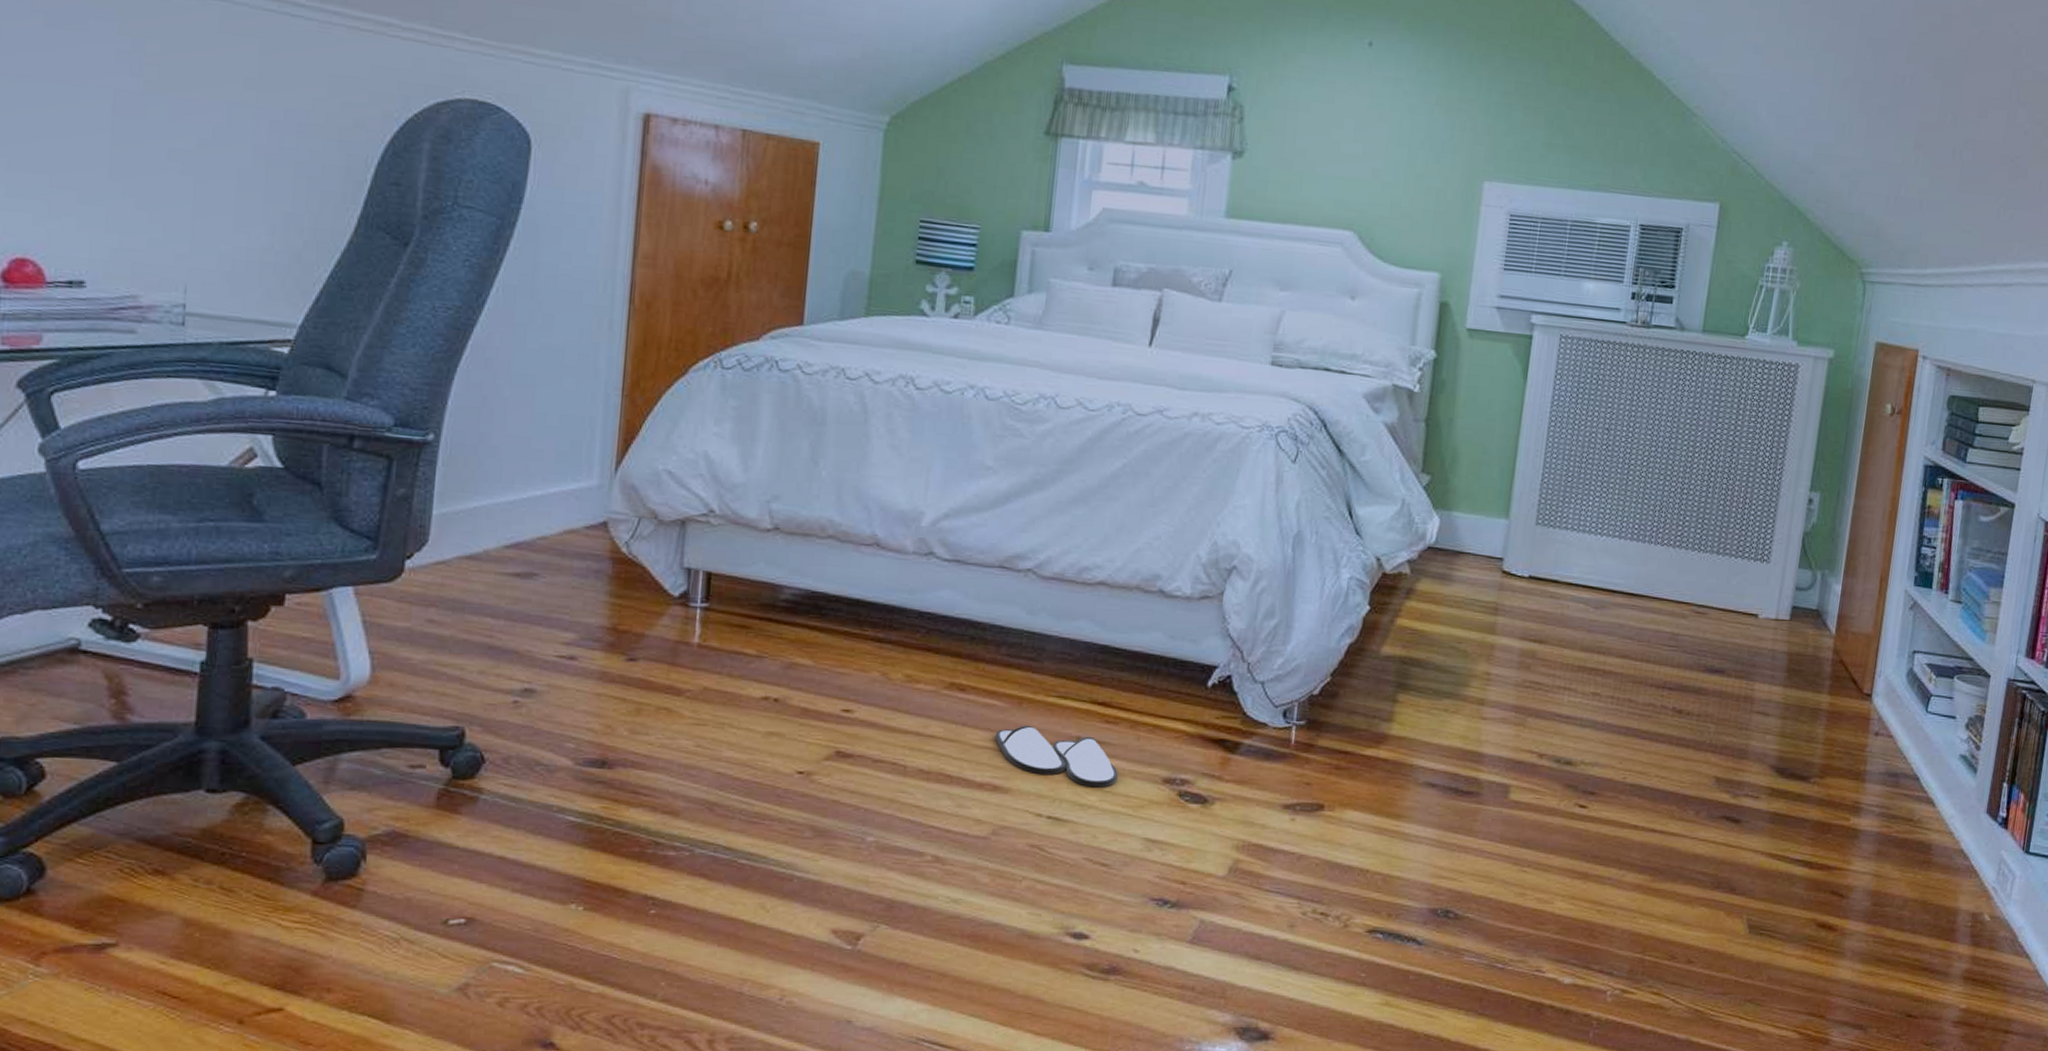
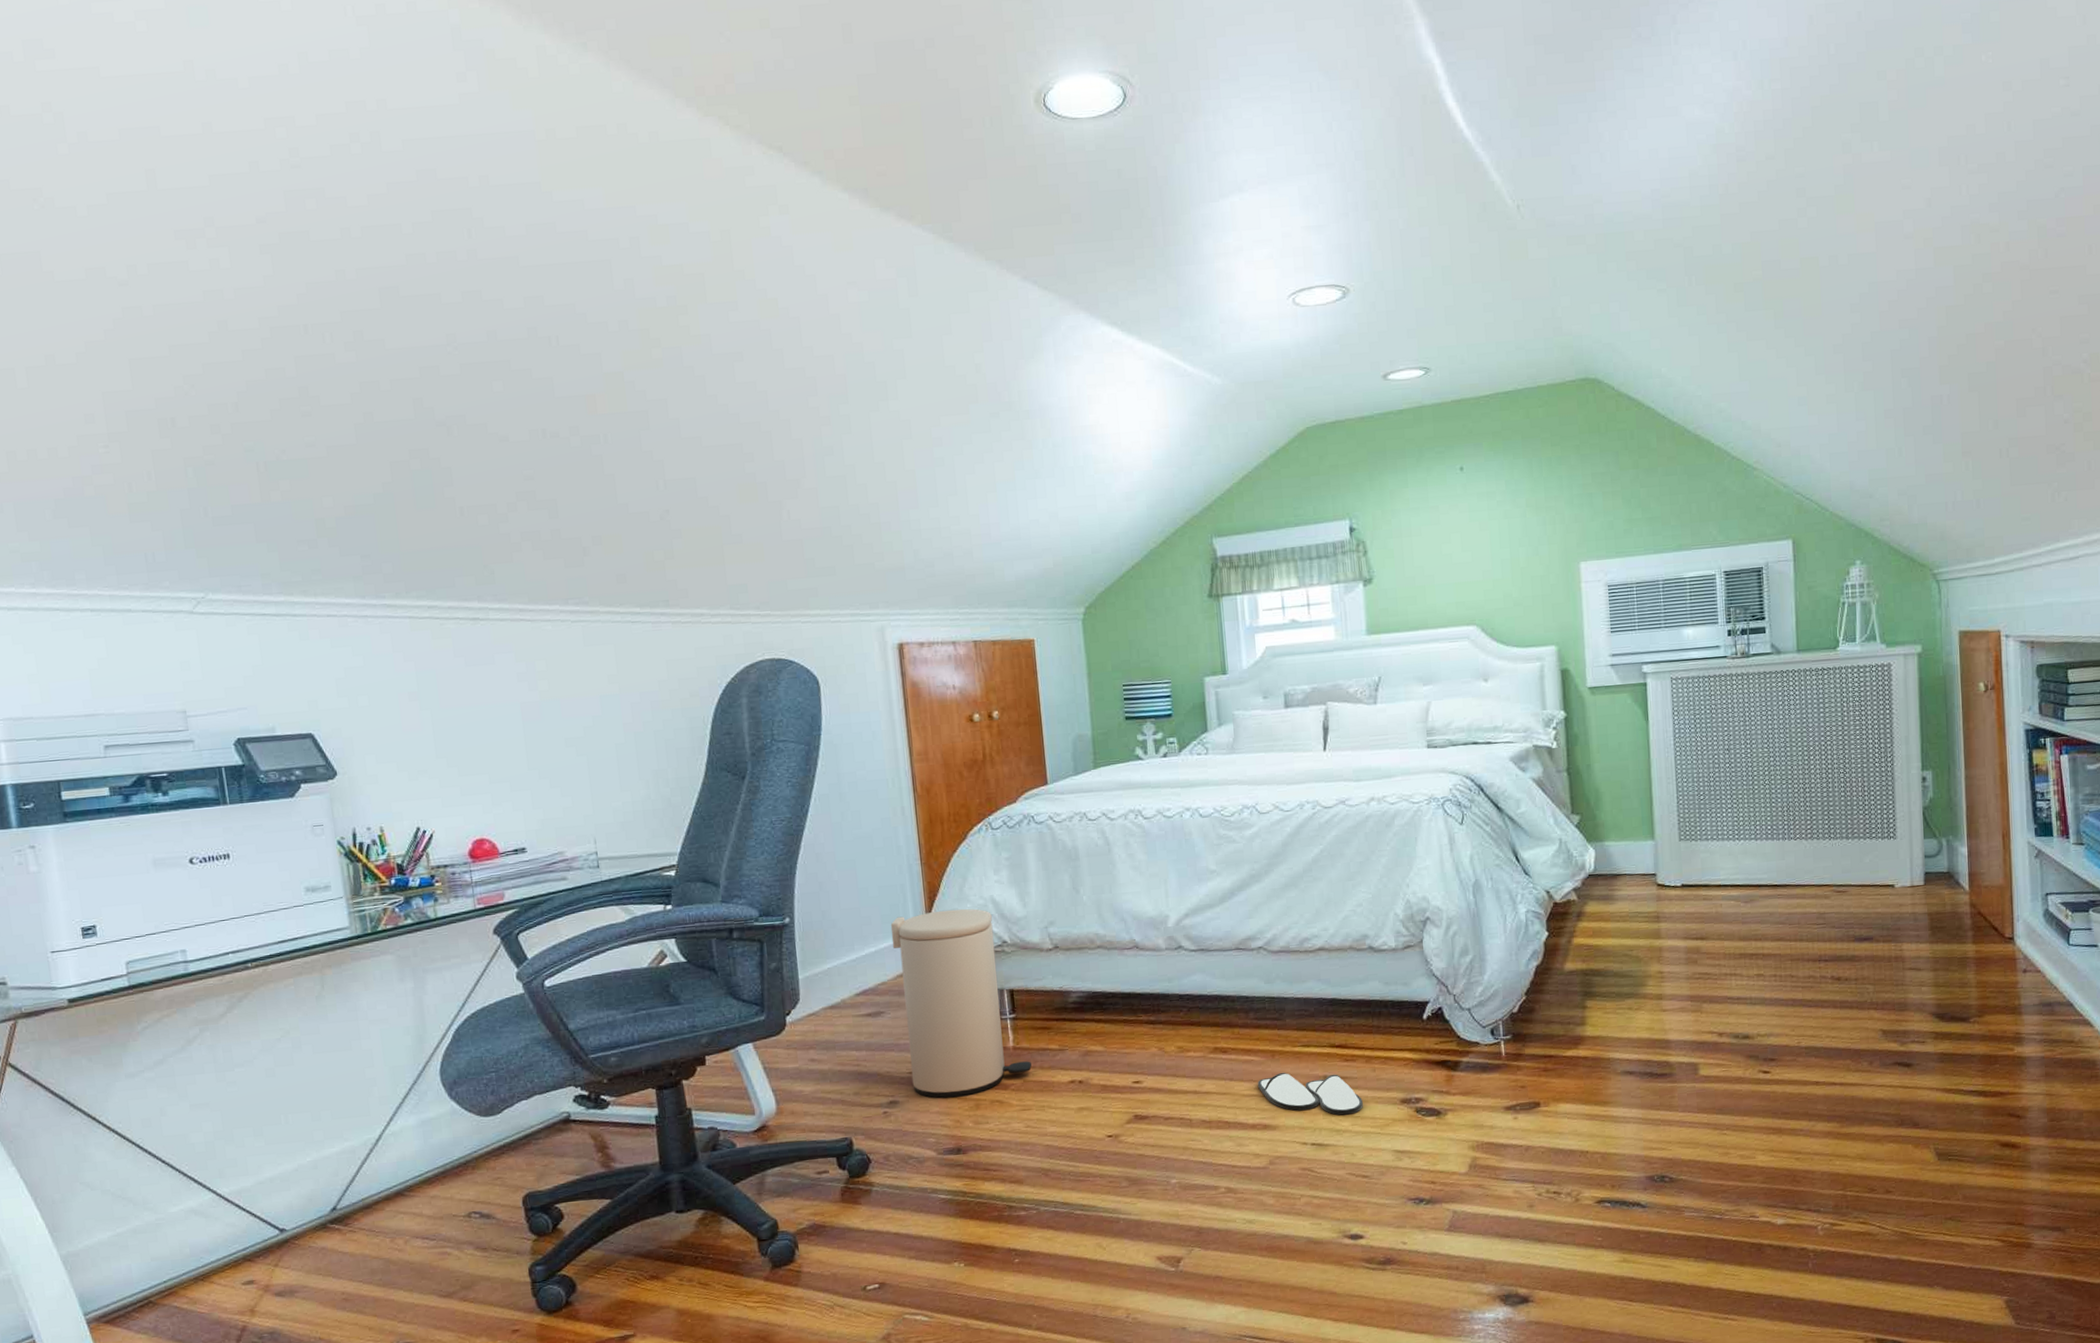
pedal bin: none [558,457,718,696] -> present [890,908,1032,1098]

